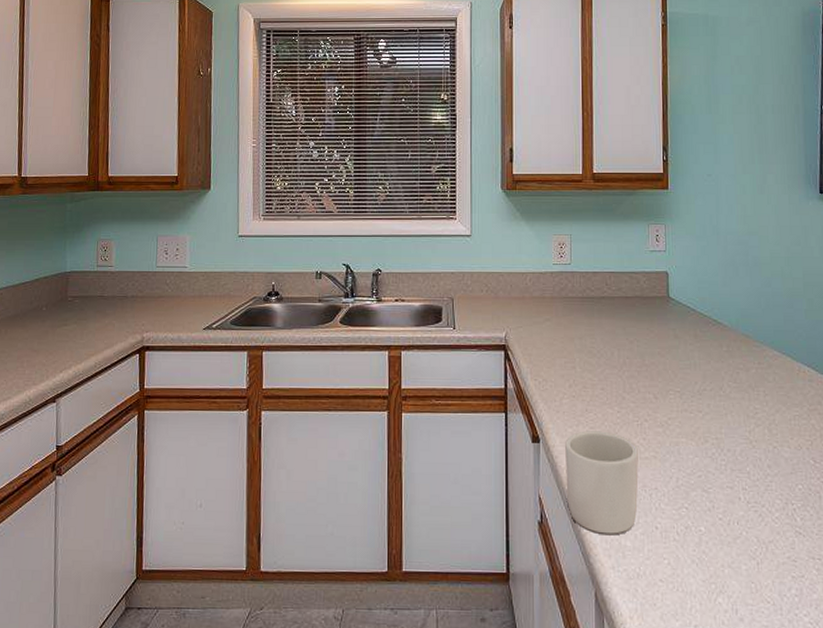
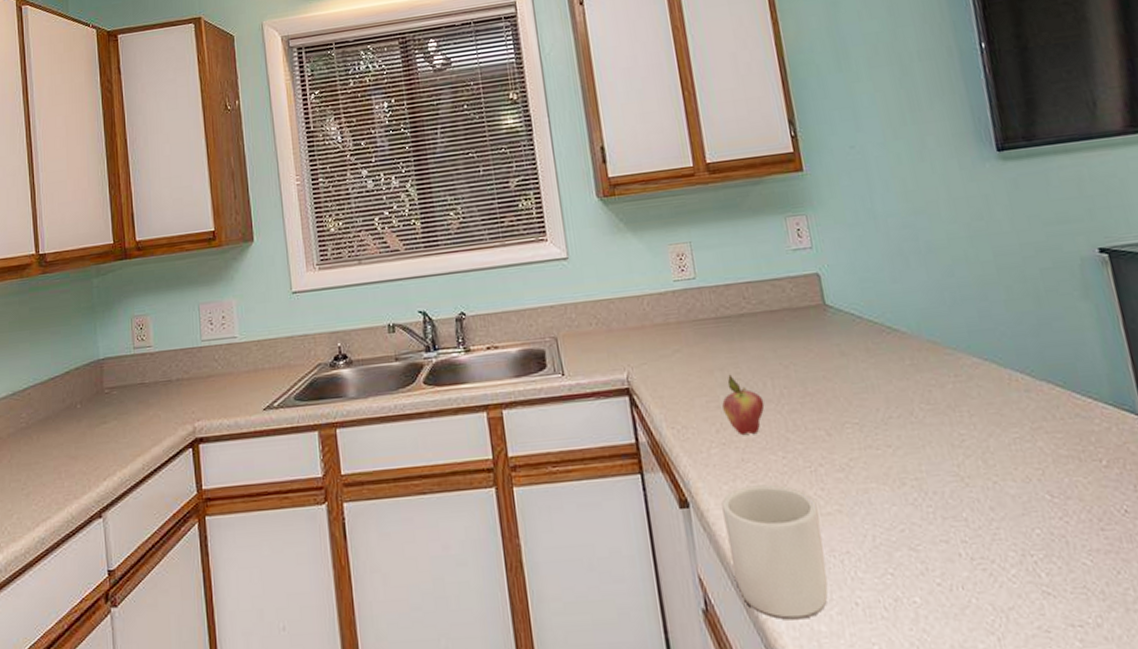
fruit: none [577,343,610,391] -> present [722,374,765,435]

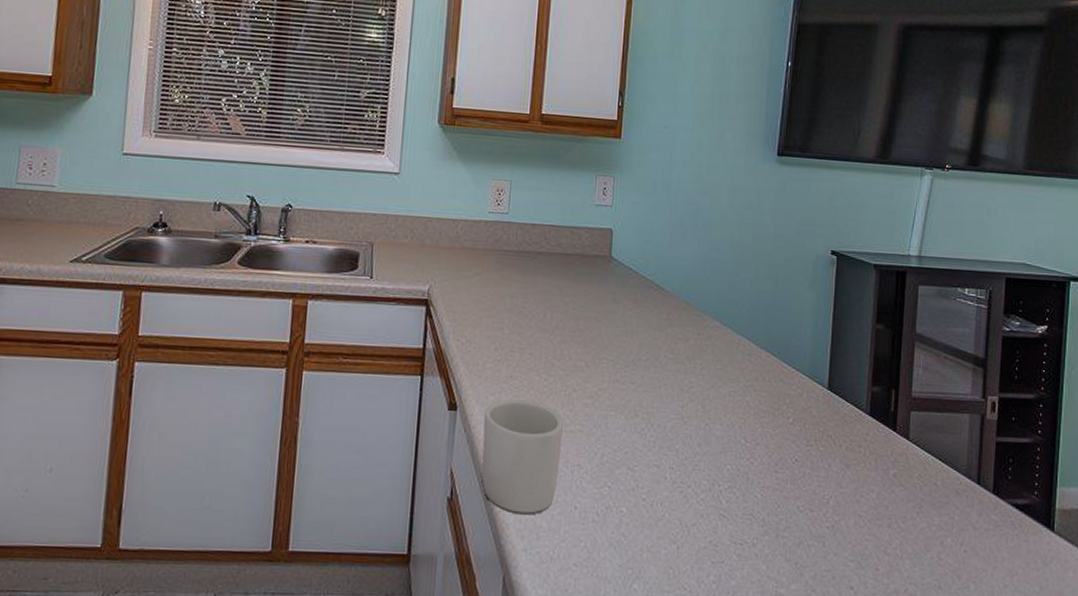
fruit: present [722,374,765,435] -> none [505,302,541,356]

